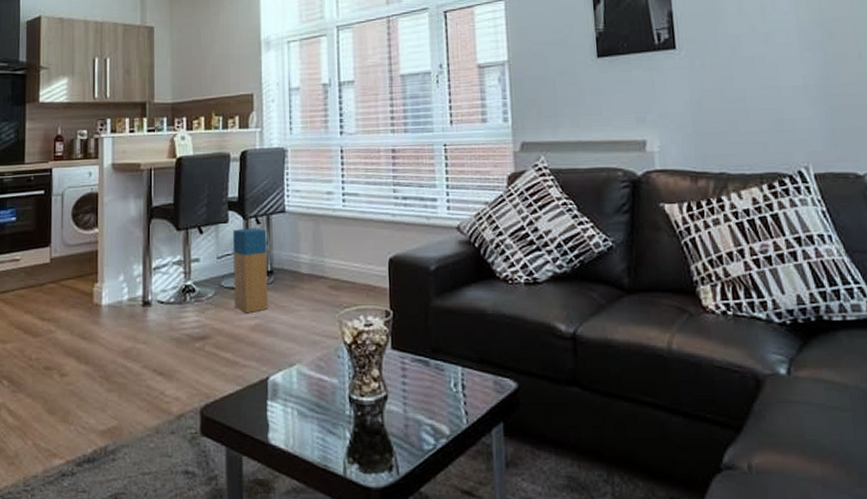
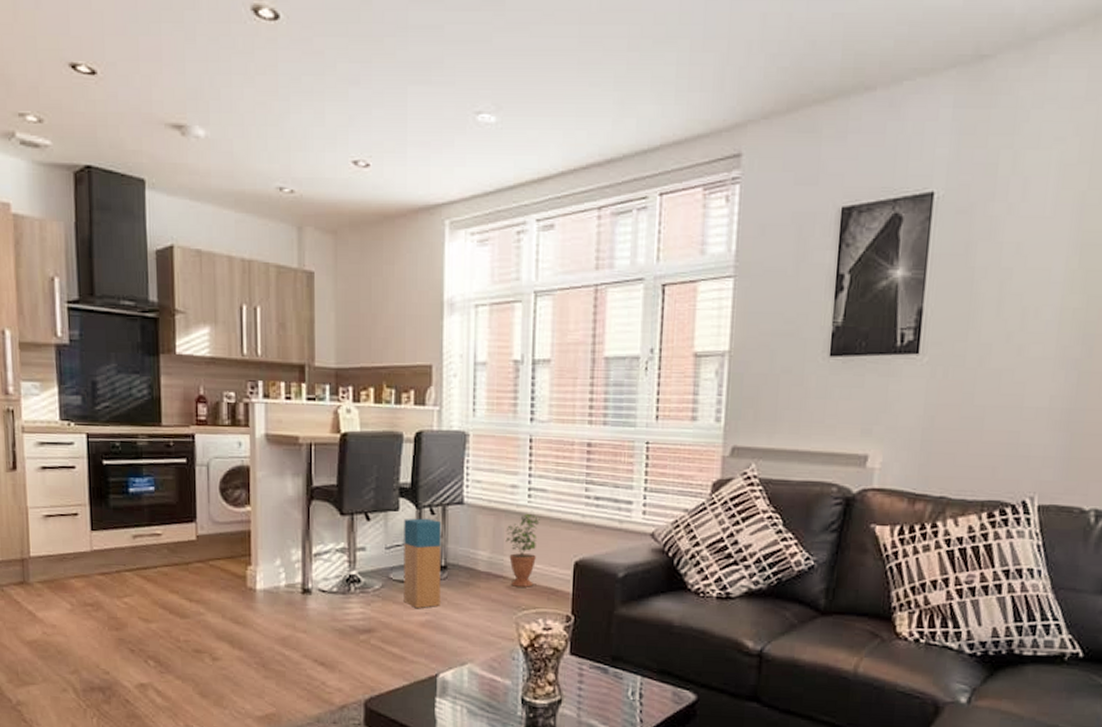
potted plant: none [324,213,355,286] -> present [505,510,540,587]

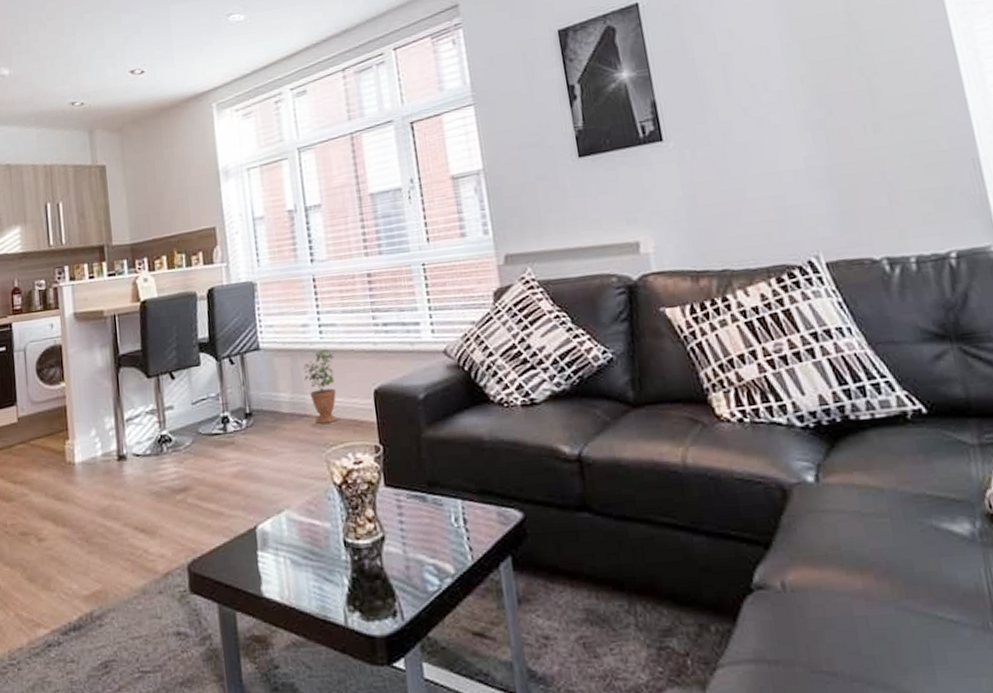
pouf: present [403,518,442,608] -> none [206,368,250,459]

